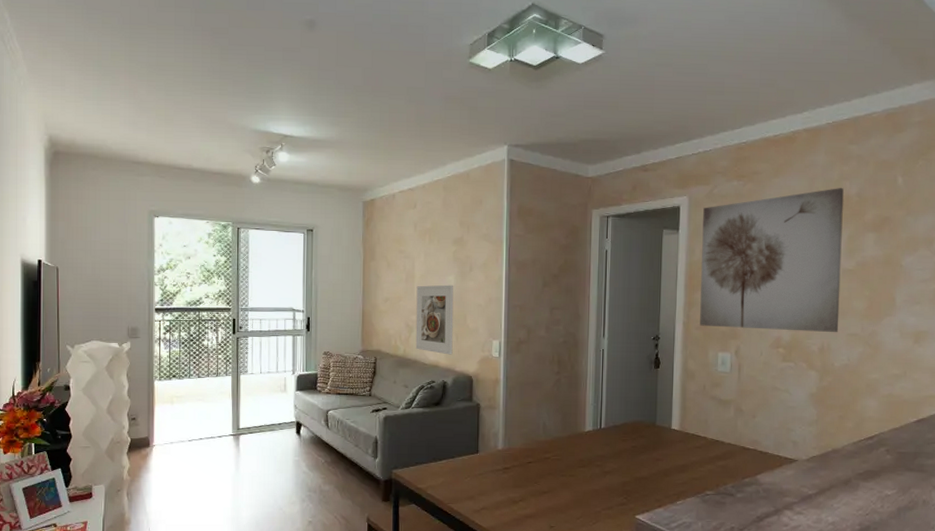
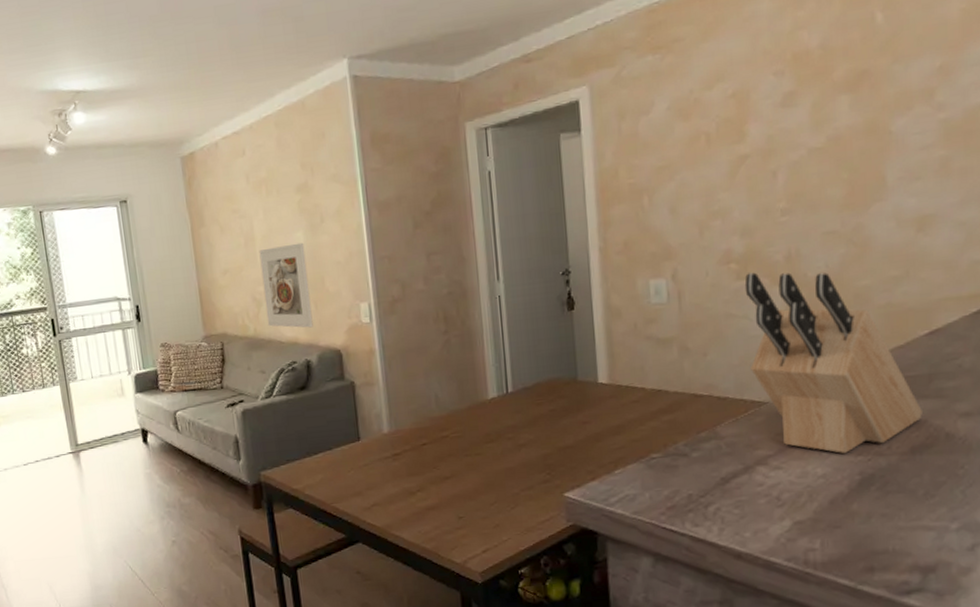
wall art: present [700,188,844,333] -> none [610,41,810,250]
knife block: none [787,357,908,508] -> present [744,272,922,454]

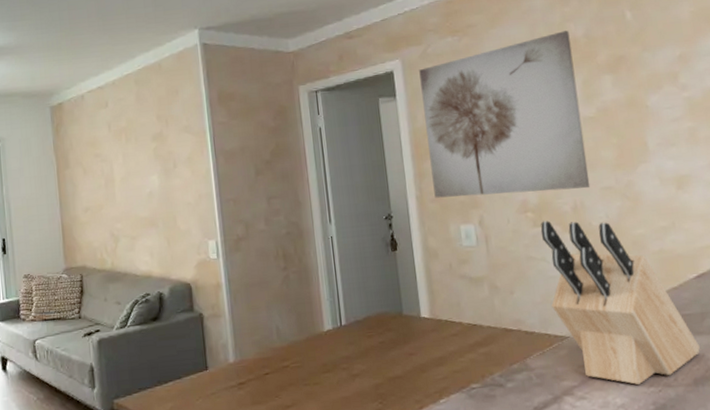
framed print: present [259,242,313,328] -> none [118,185,166,263]
wall art: none [610,41,810,250] -> present [419,30,591,198]

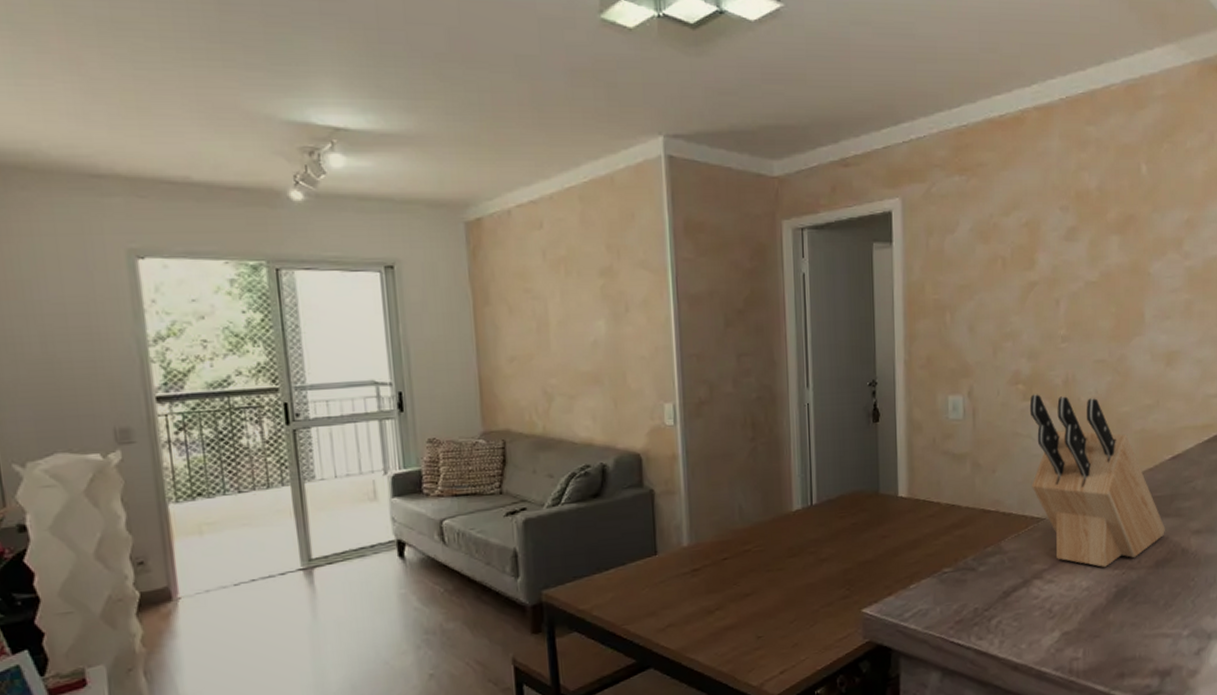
wall art: present [419,30,591,198] -> none [920,181,1084,364]

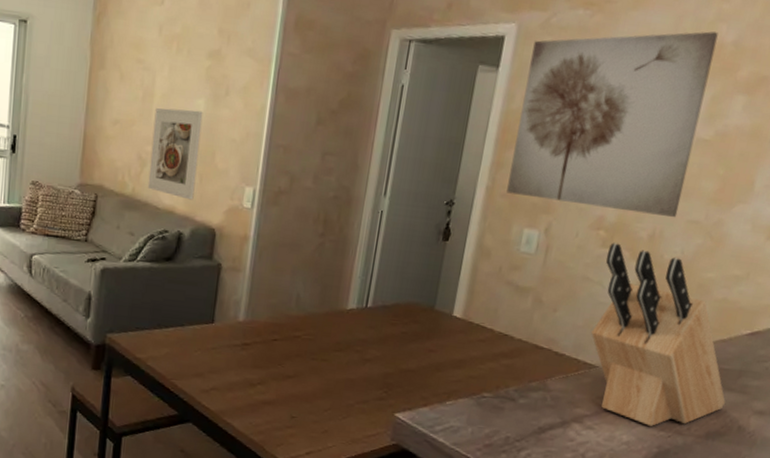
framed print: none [553,332,611,428] -> present [147,108,203,200]
wall art: none [920,181,1084,364] -> present [506,31,718,218]

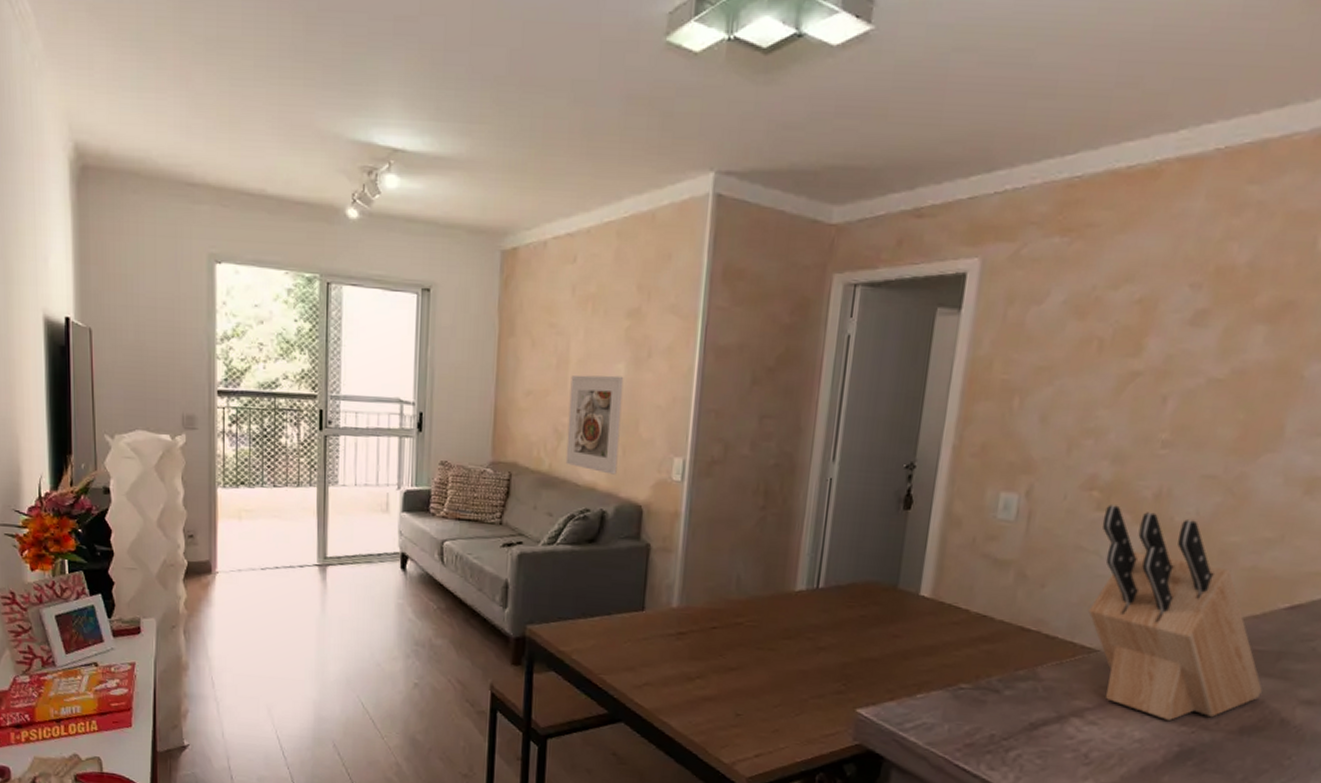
wall art: present [506,31,718,218] -> none [977,252,1228,473]

